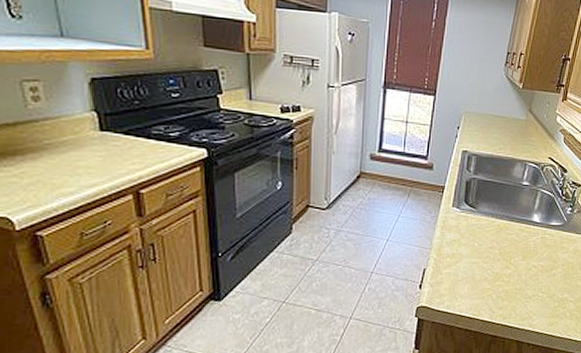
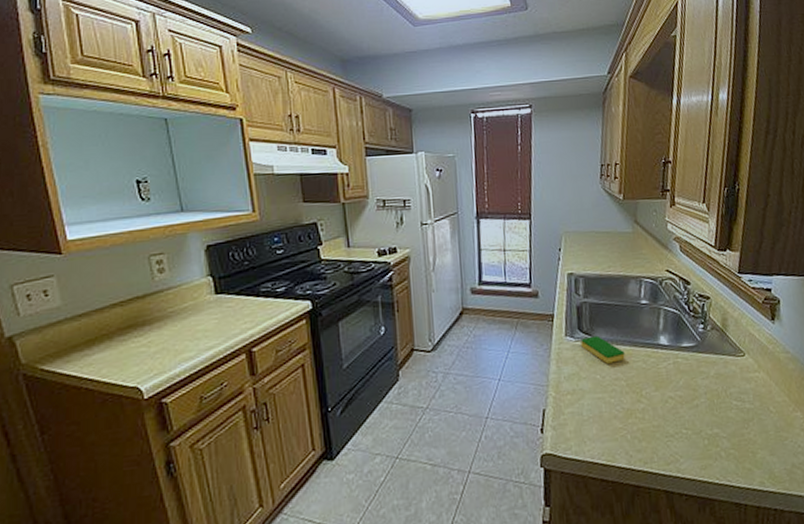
dish sponge: none [465,209,502,234] -> present [580,335,625,364]

